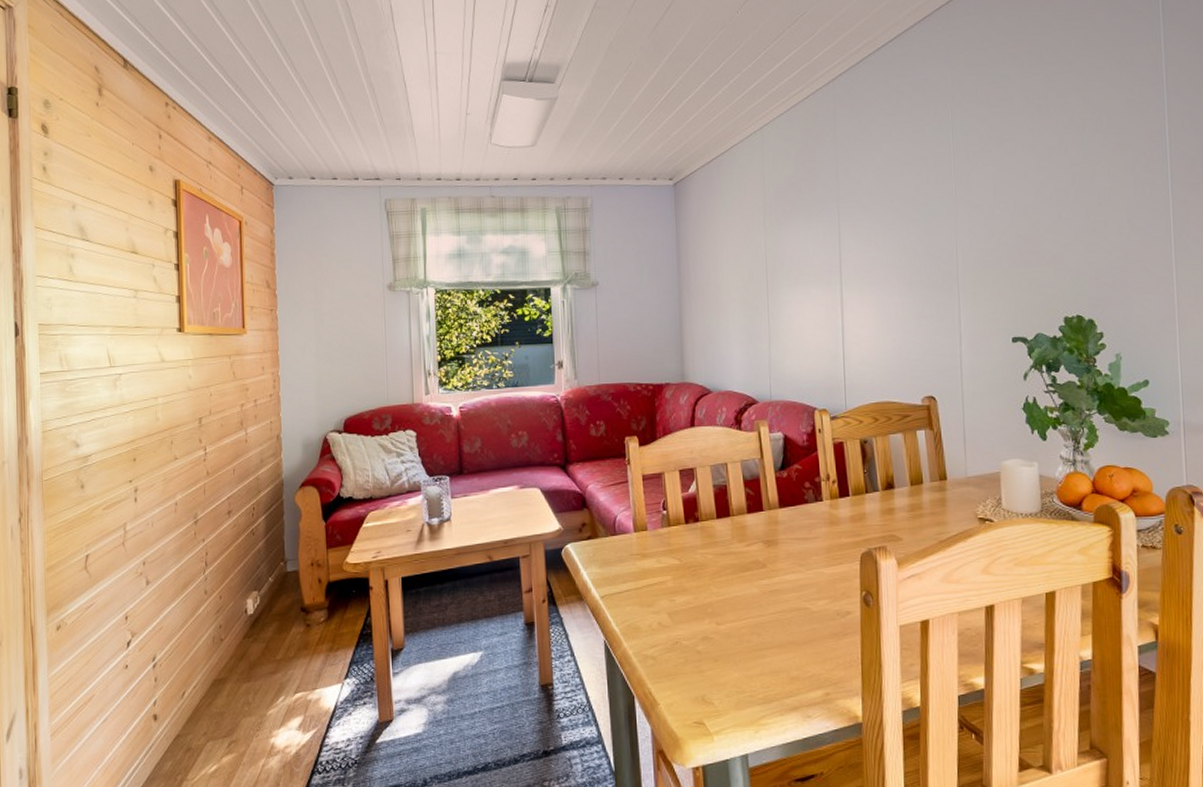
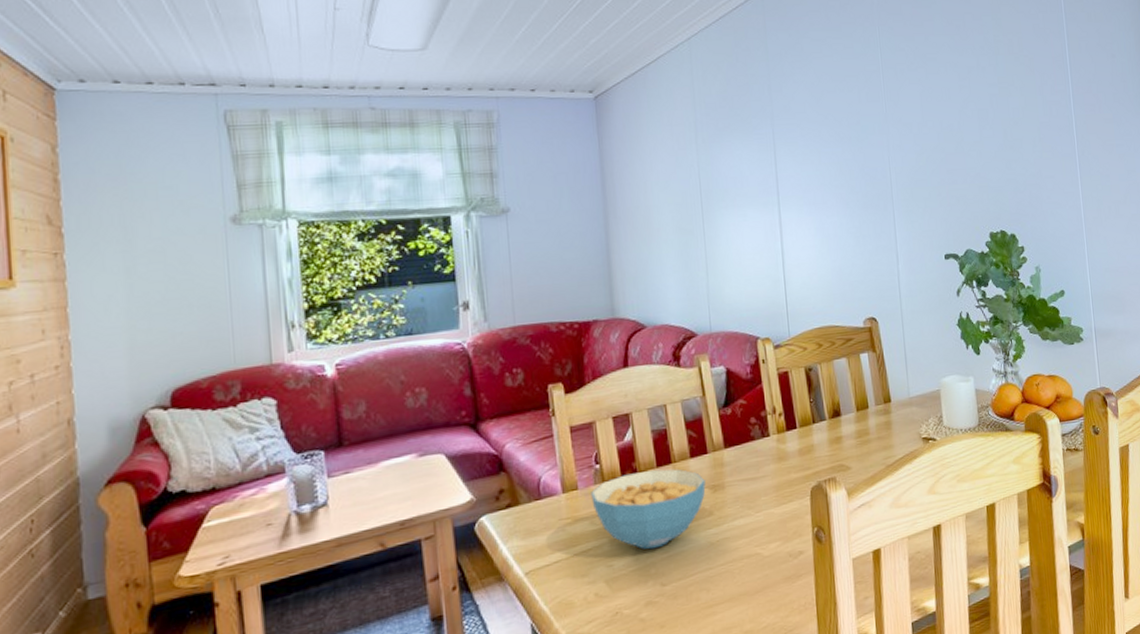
cereal bowl: none [658,521,760,591] -> present [591,469,706,550]

